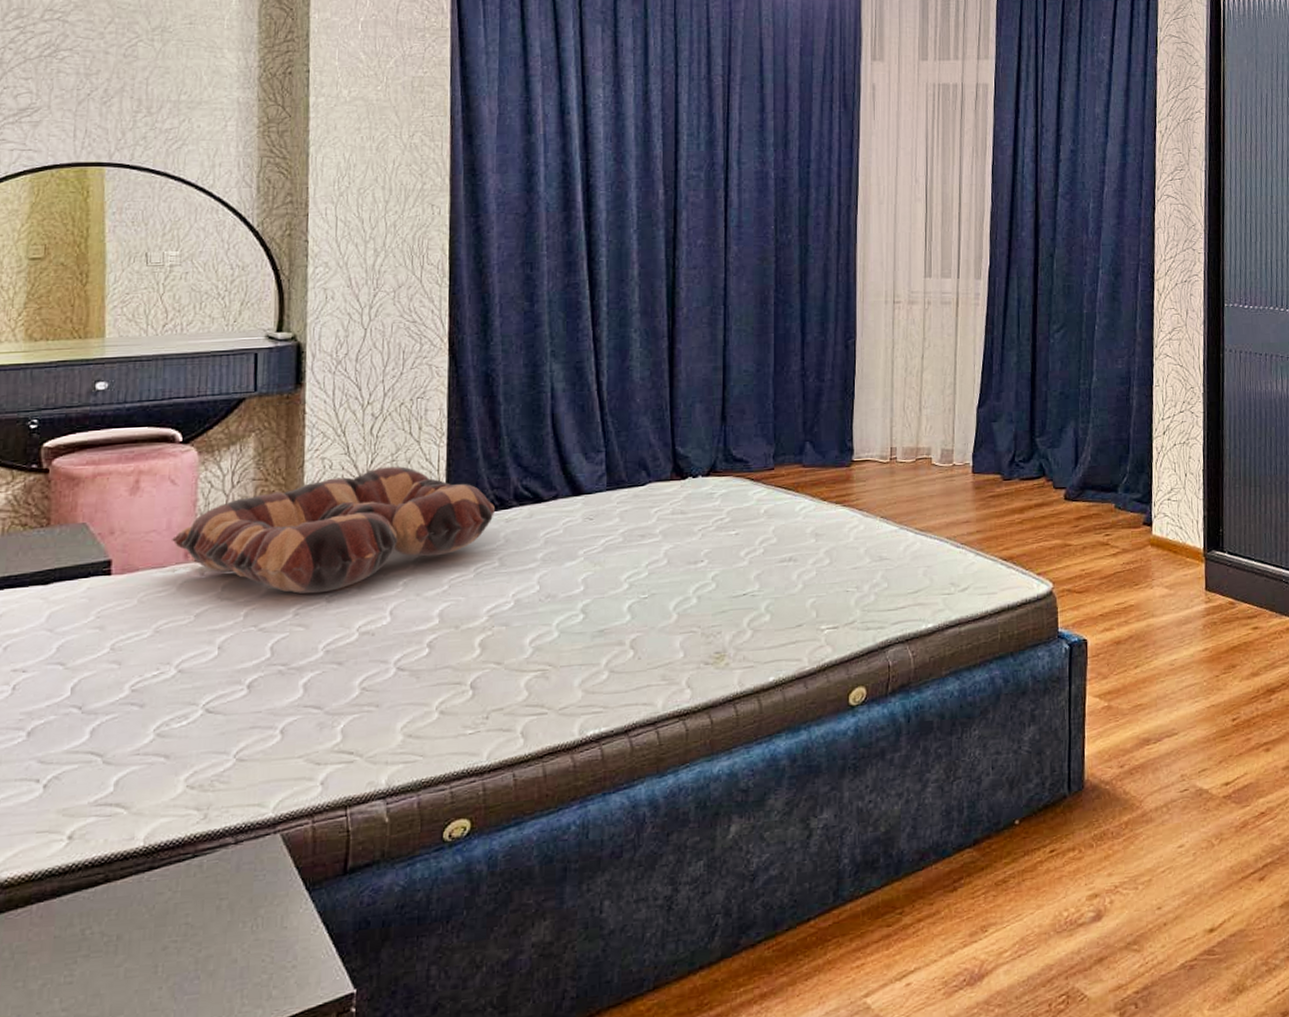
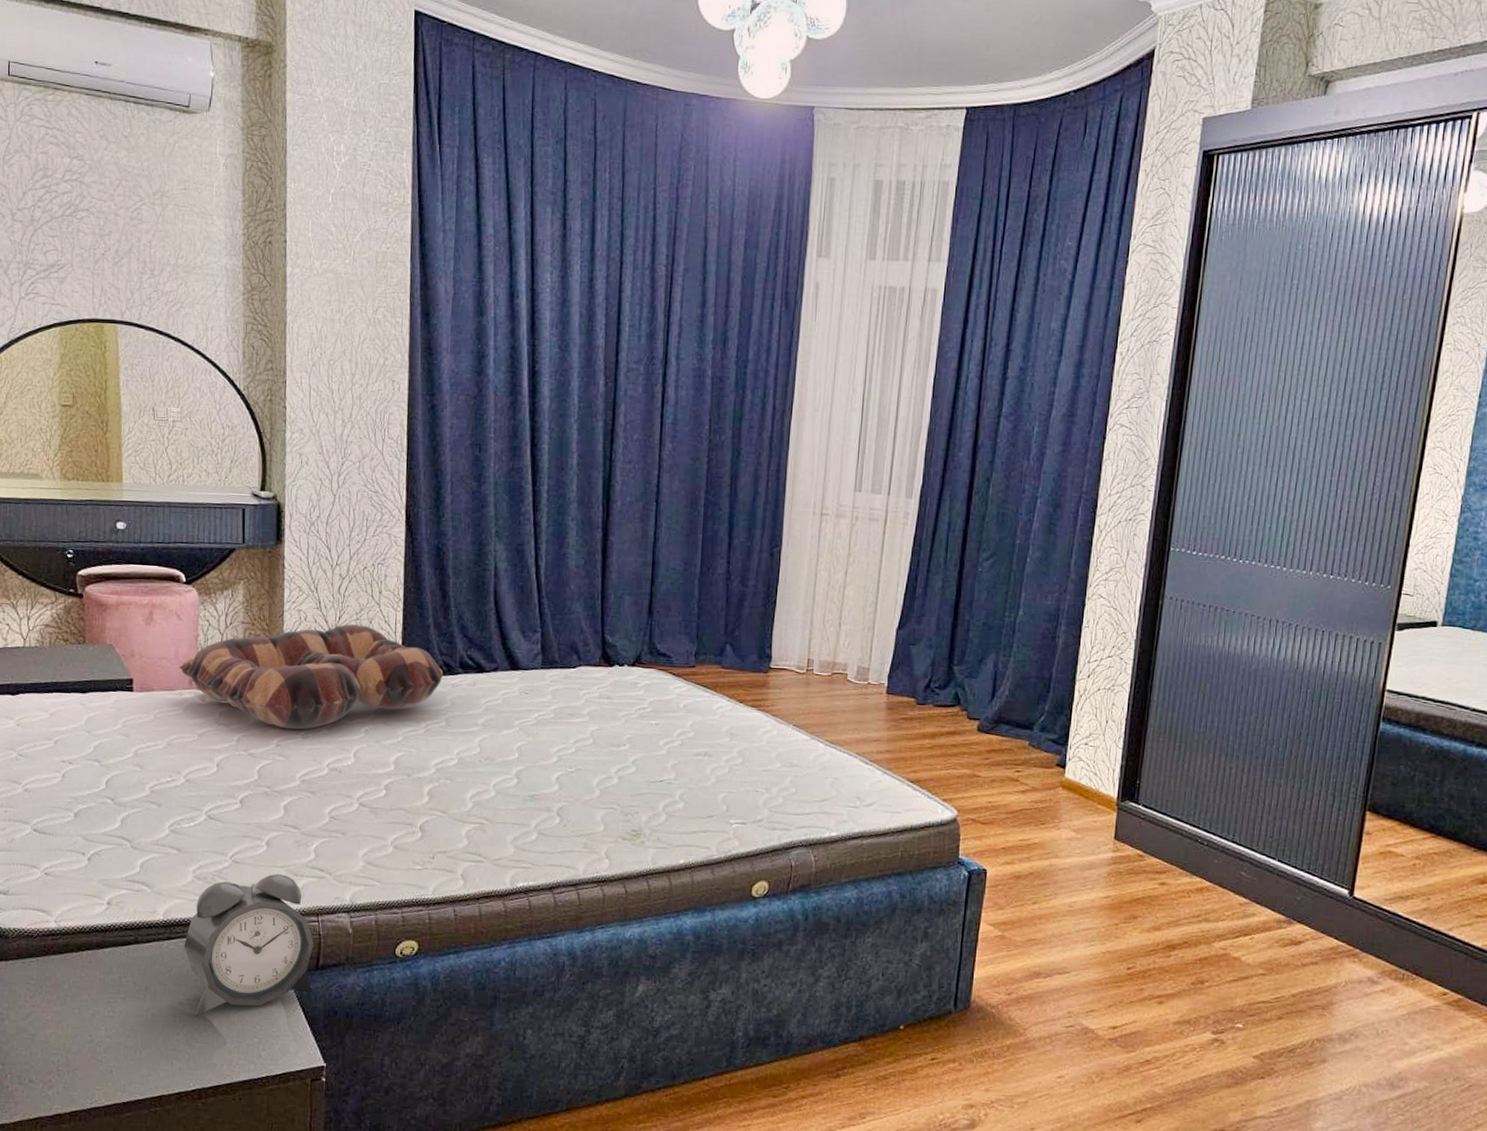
alarm clock: none [171,765,341,962] -> present [184,874,314,1017]

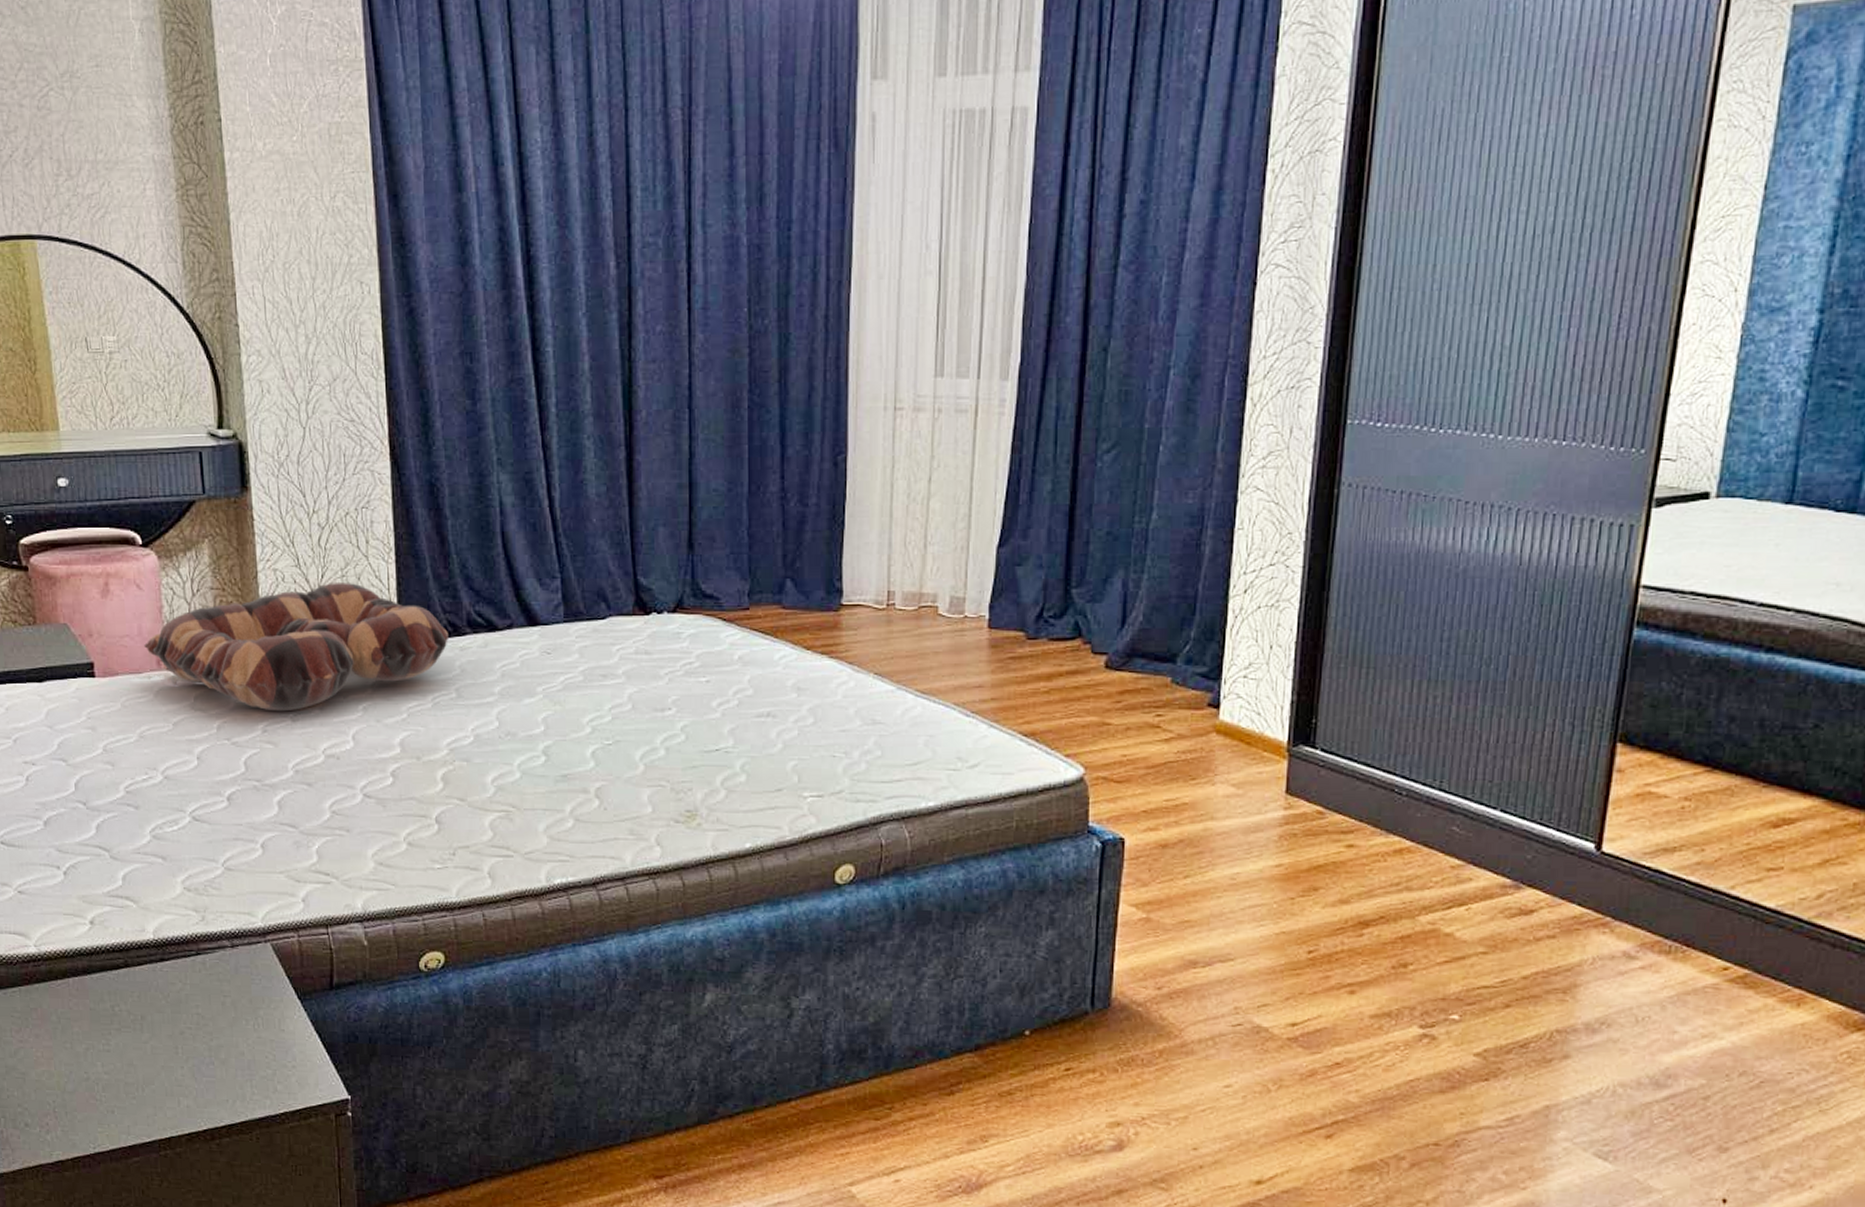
alarm clock: present [184,874,314,1017] -> none [179,881,328,1048]

